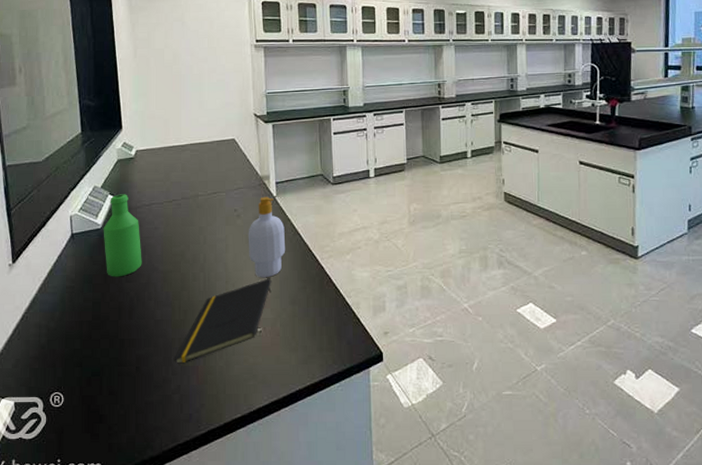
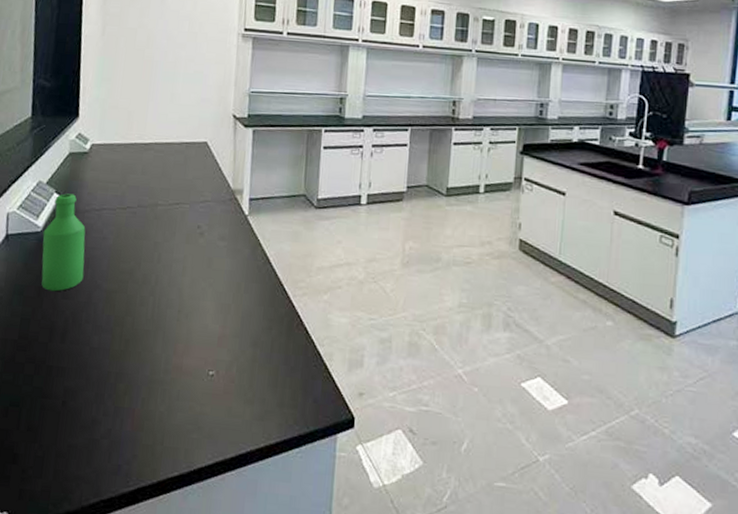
notepad: present [174,278,272,363] -> none [107,312,232,403]
soap bottle: present [248,196,286,278] -> none [208,214,254,312]

